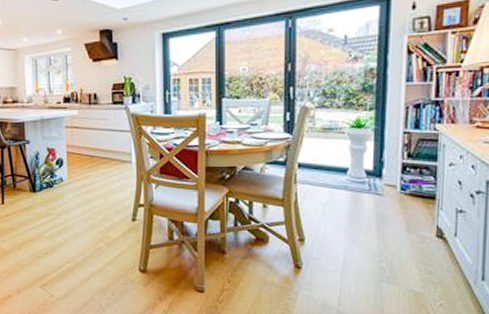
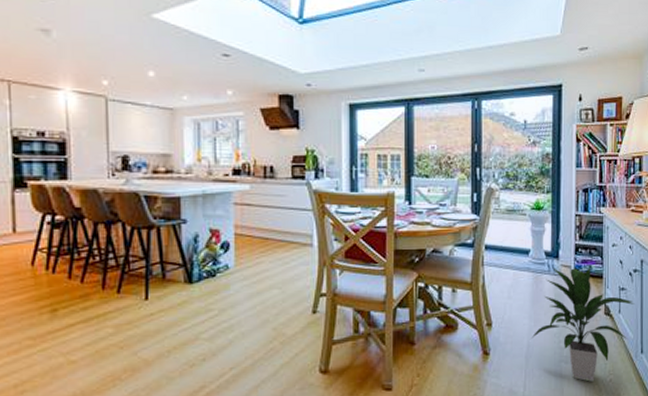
indoor plant: none [347,187,476,304] -> present [531,267,635,382]

